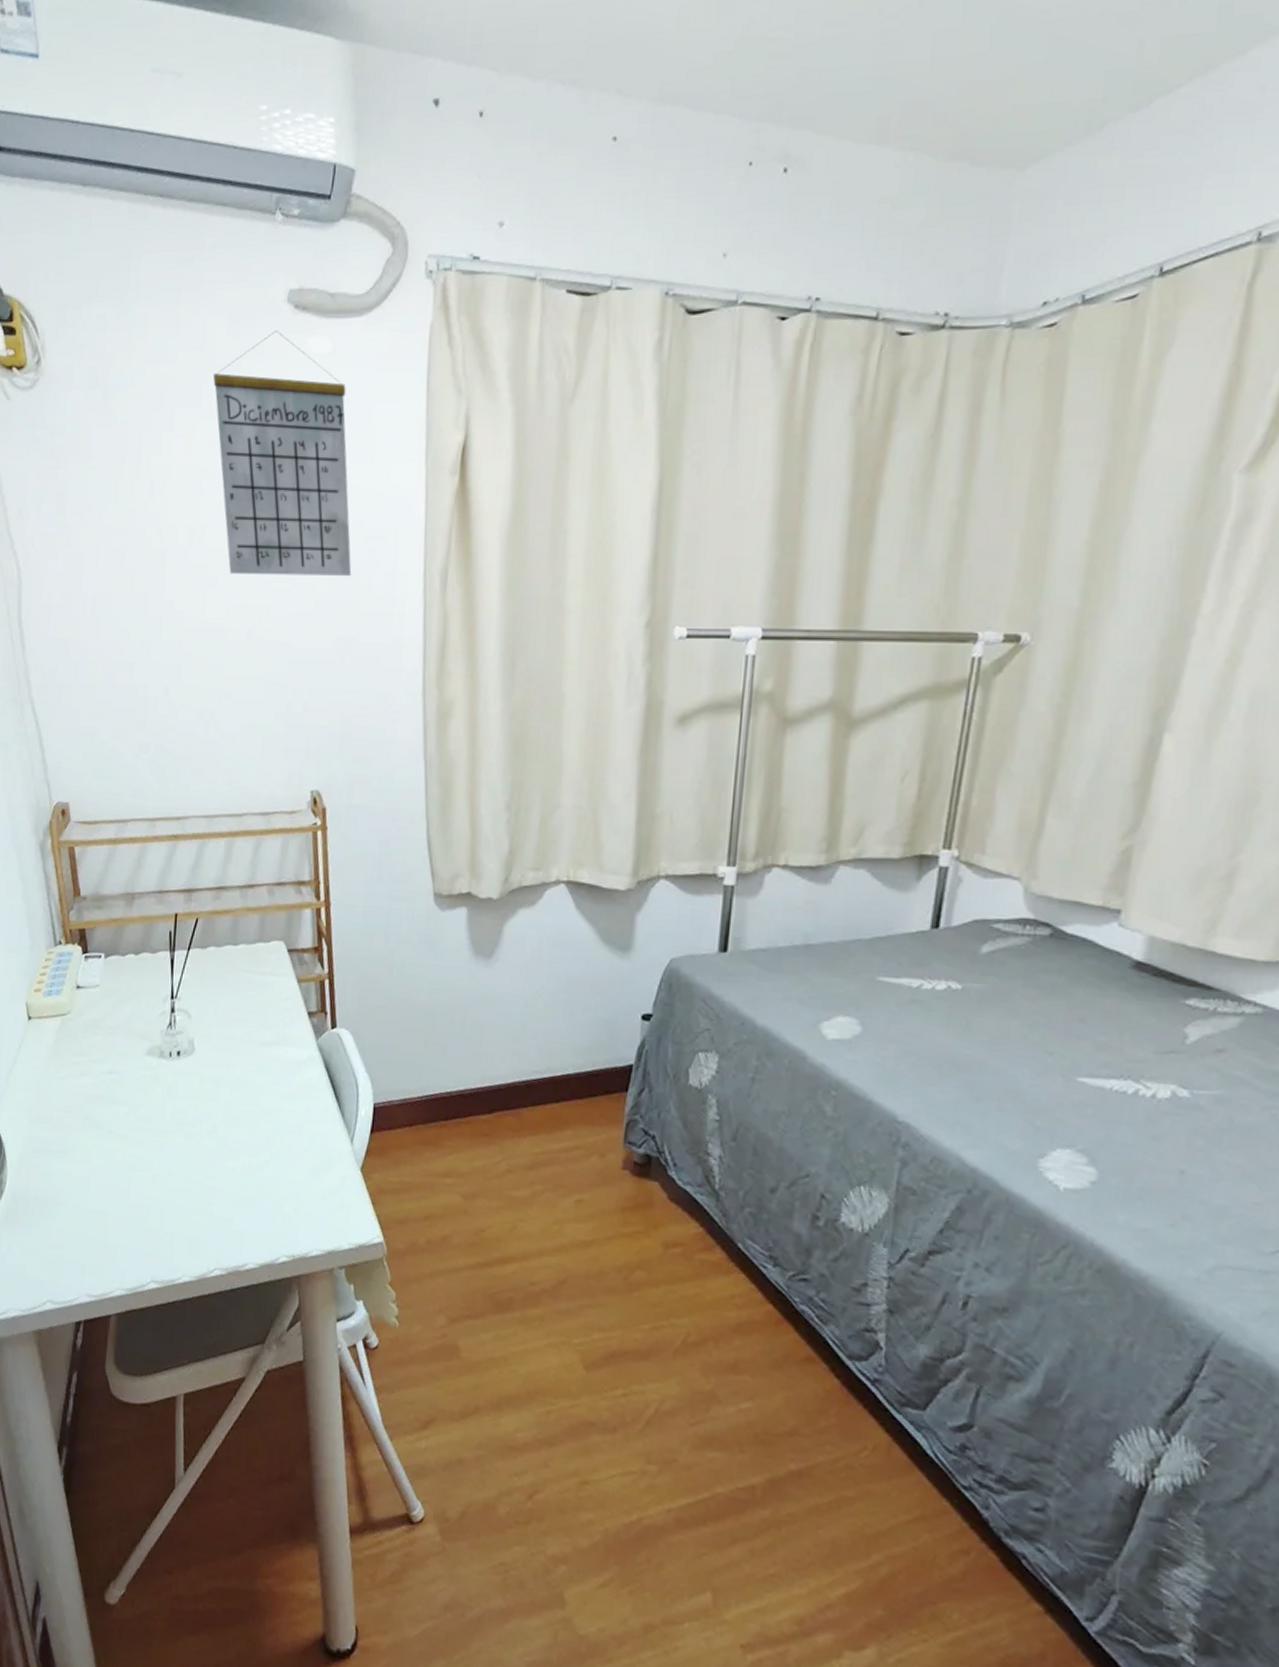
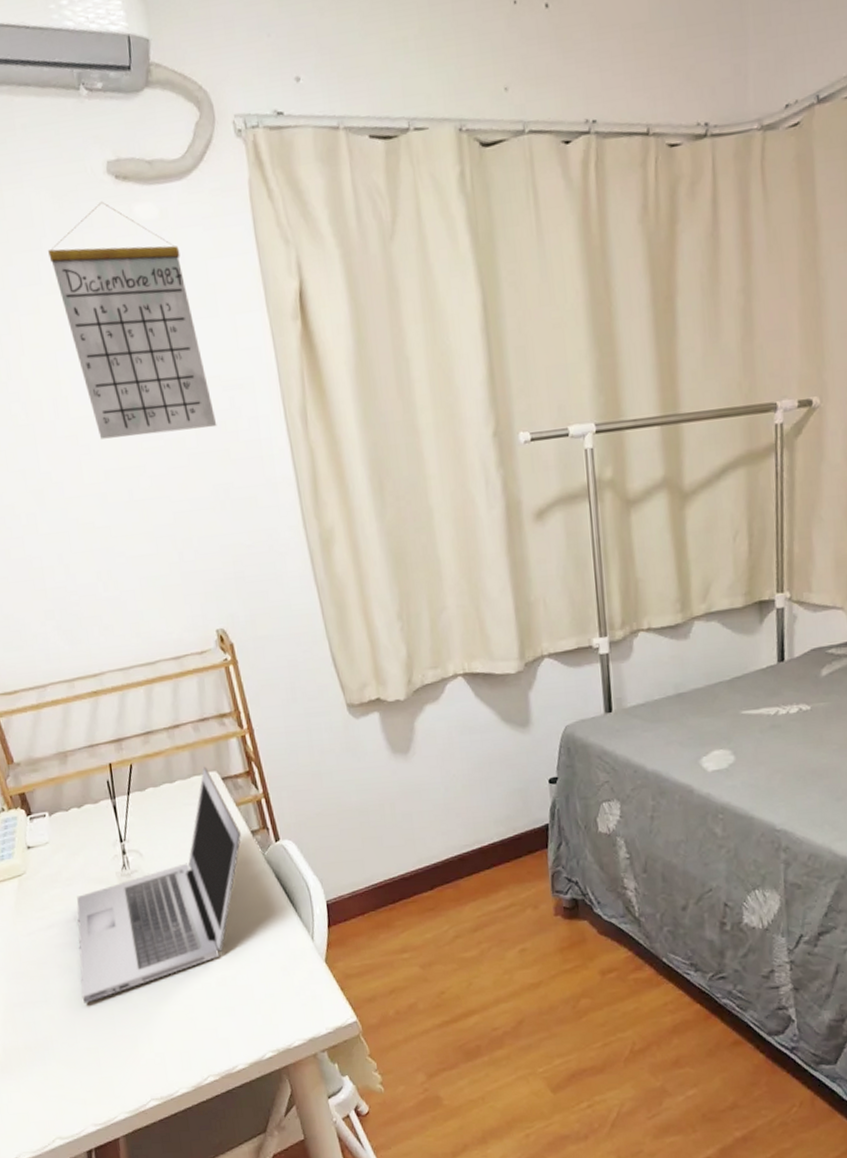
laptop: none [101,934,298,1164] -> present [76,766,242,1003]

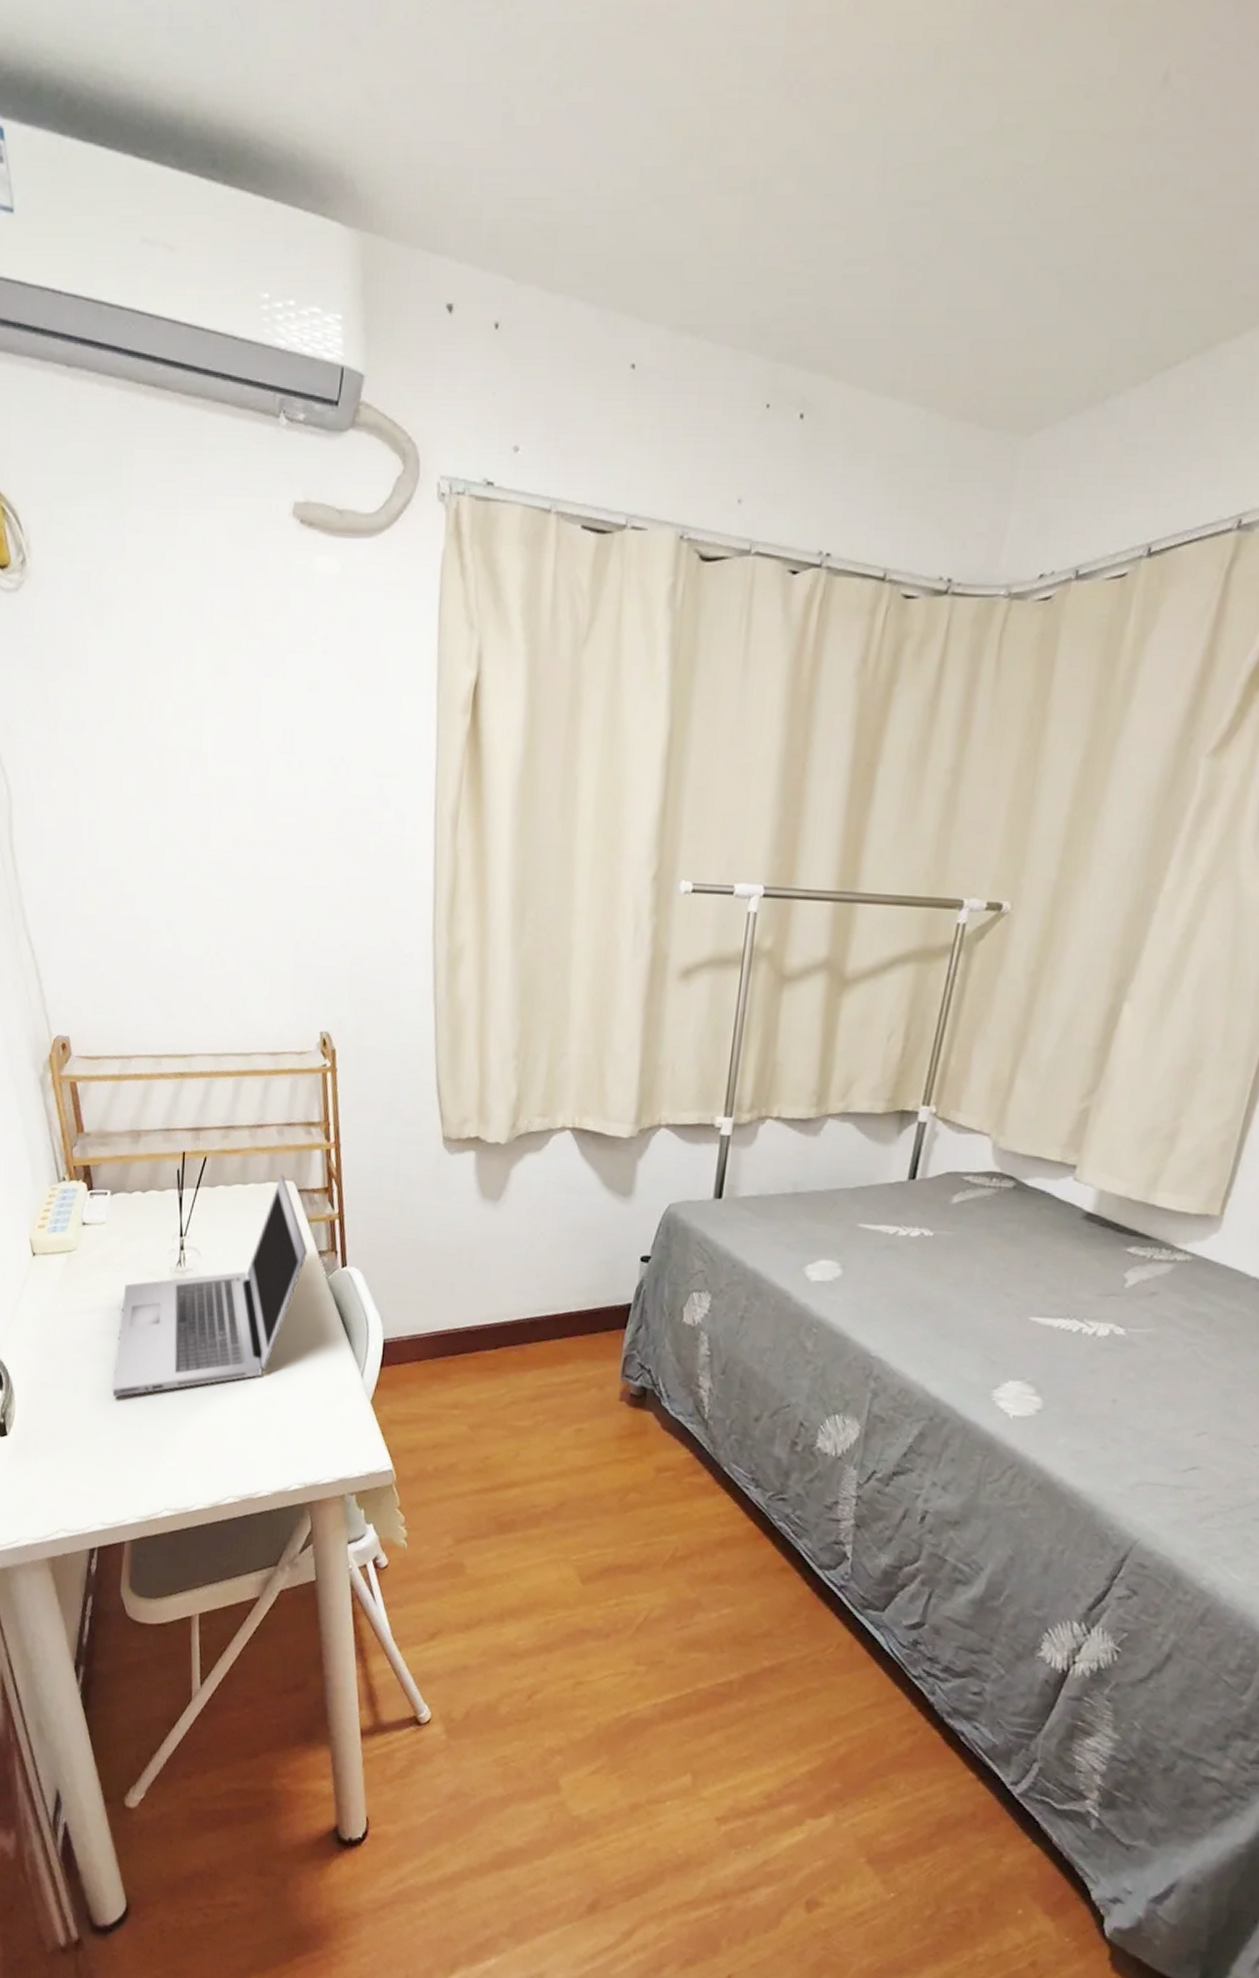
calendar: present [48,201,217,439] -> none [214,545,361,814]

